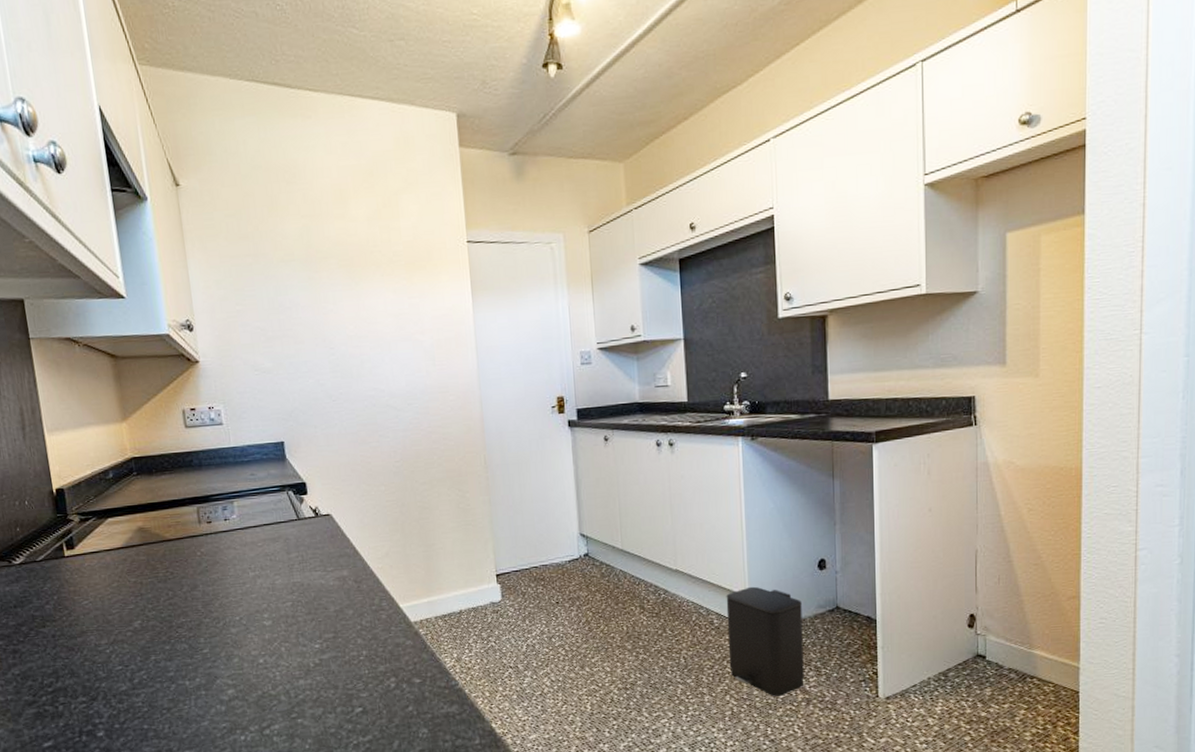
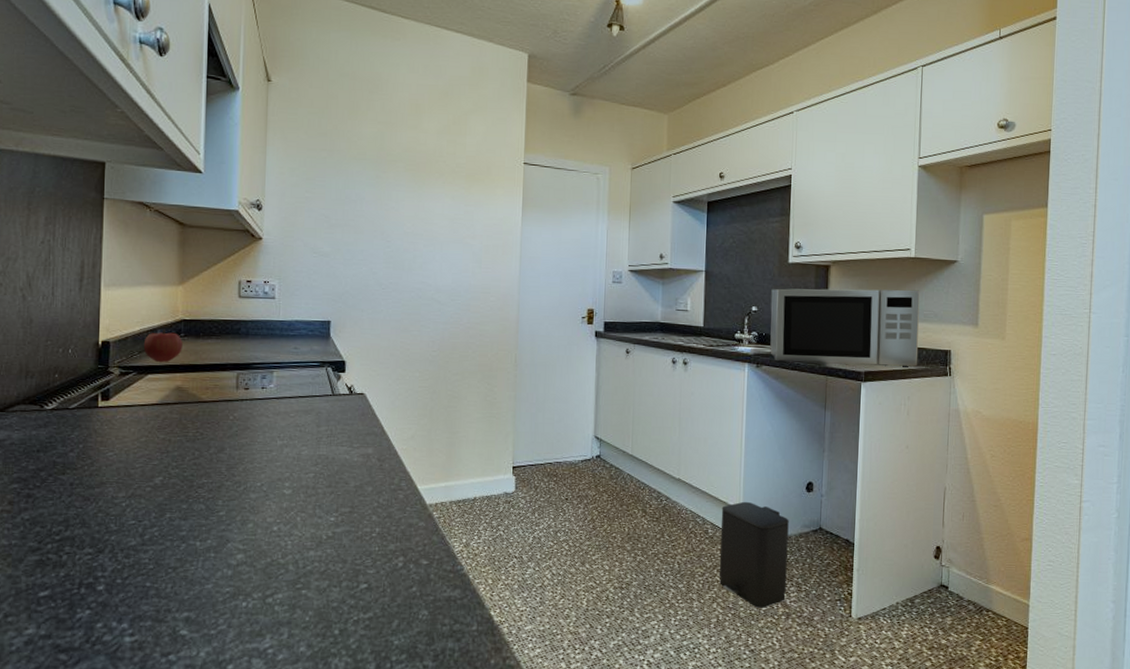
fruit: none [97,470,138,505] -> present [143,330,183,363]
microwave: none [761,331,937,431] -> present [770,288,920,367]

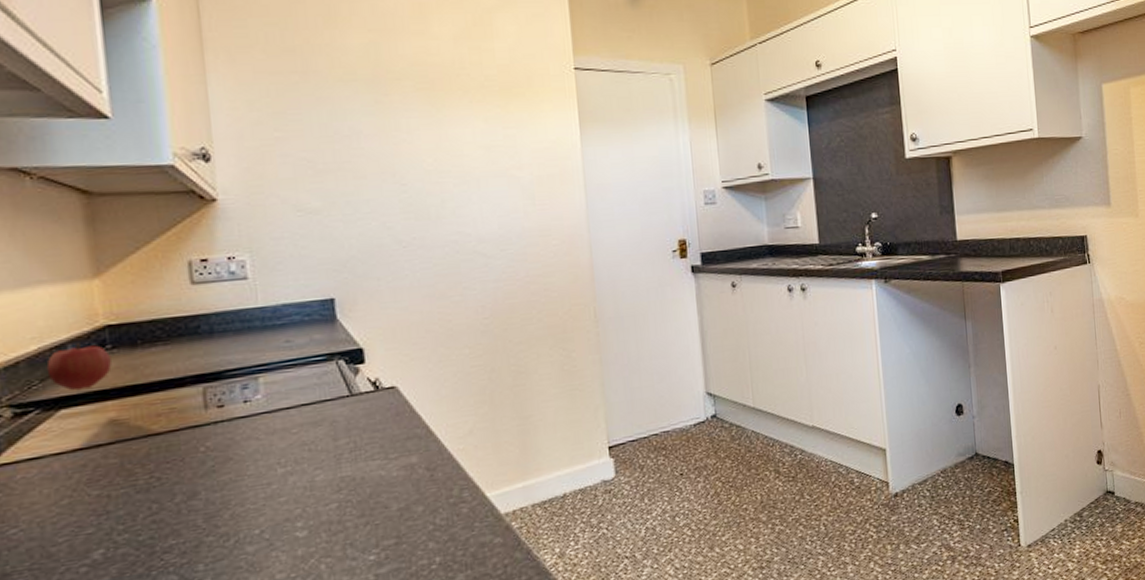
pedal bin: present [719,501,789,608] -> none [865,438,948,558]
microwave: present [770,288,920,367] -> none [890,173,1056,273]

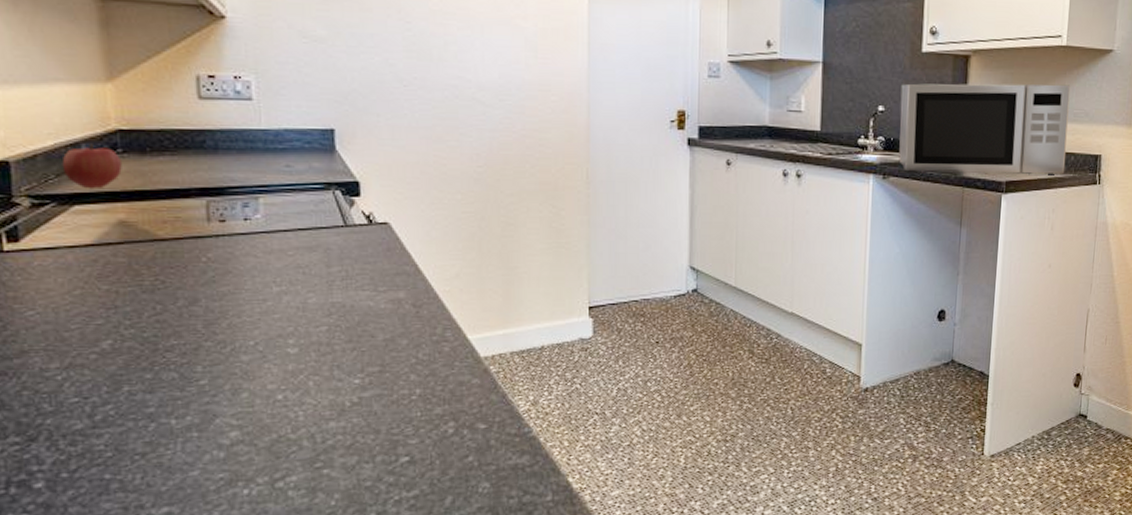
microwave: none [890,173,1056,273] -> present [899,83,1071,174]

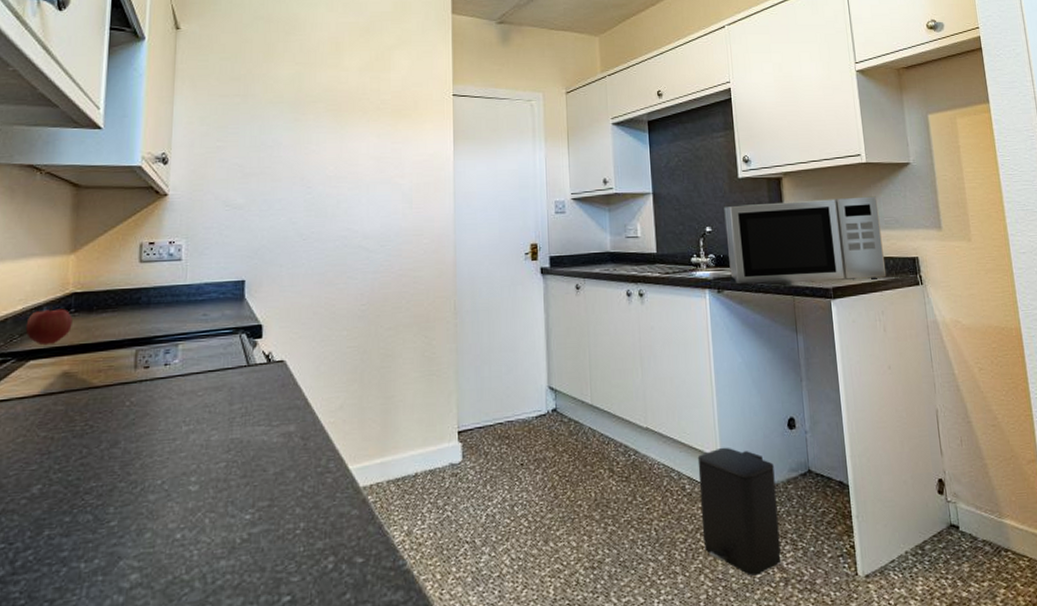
pedal bin: none [838,335,918,452] -> present [697,447,781,576]

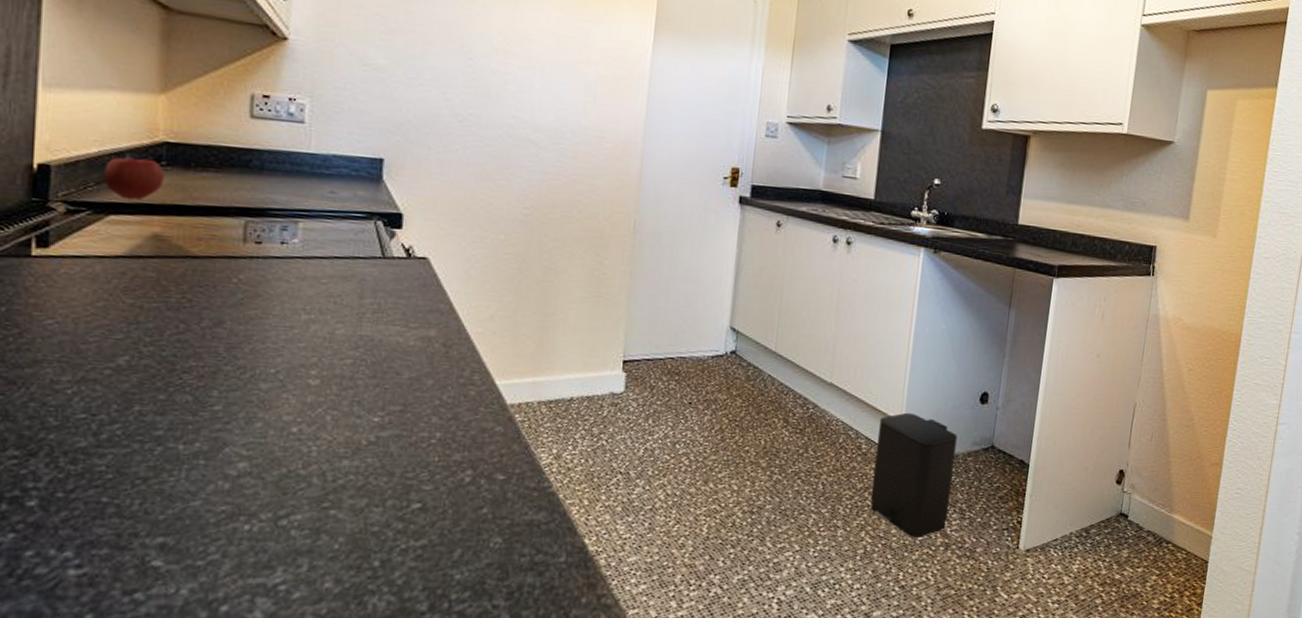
microwave: present [724,196,887,285] -> none [951,159,1129,263]

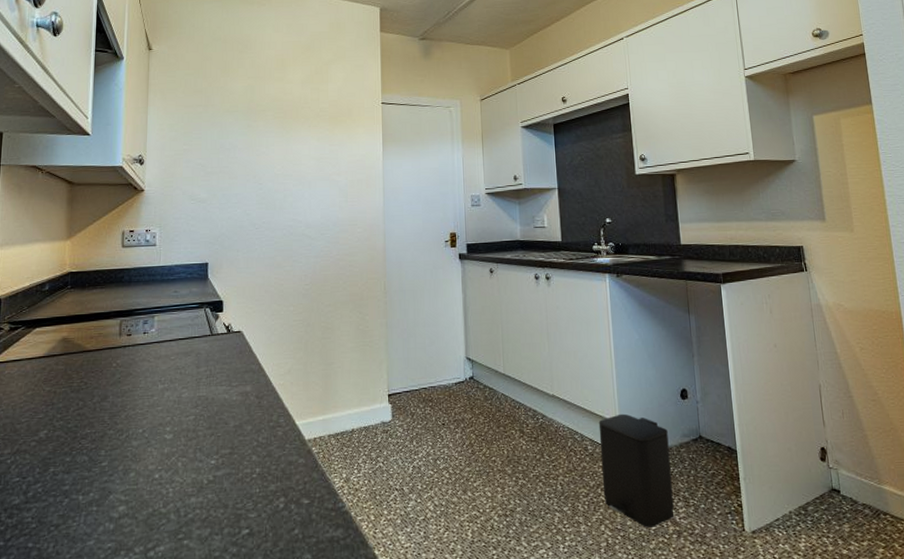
fruit: present [103,154,164,200] -> none [32,283,69,316]

